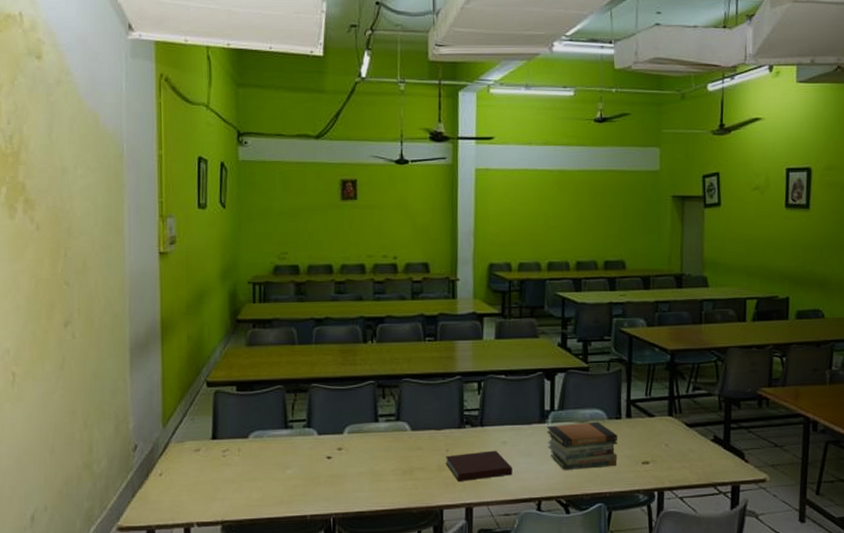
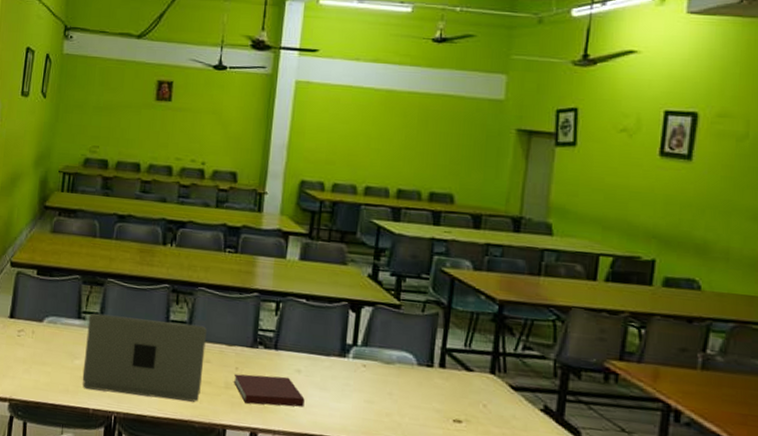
laptop: none [296,415,416,496] -> present [82,313,207,402]
book stack: present [546,421,618,470] -> none [346,361,428,419]

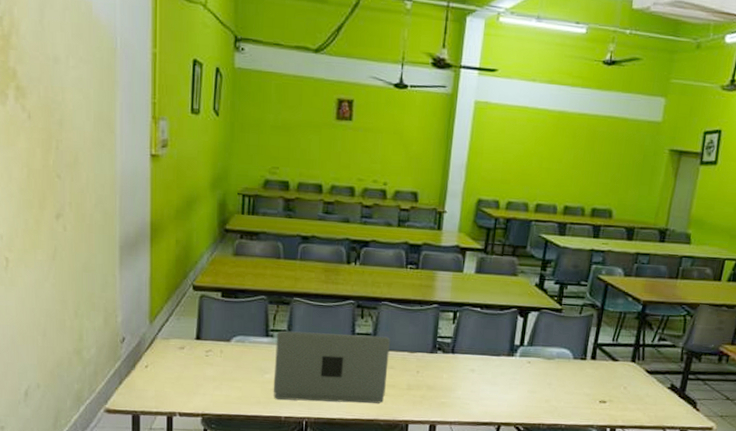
notebook: present [234,373,305,407] -> none [415,376,478,401]

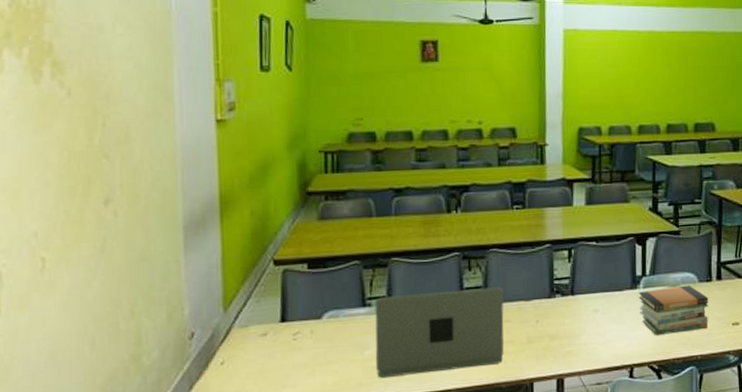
book stack: none [513,359,581,403] -> present [638,285,709,335]

